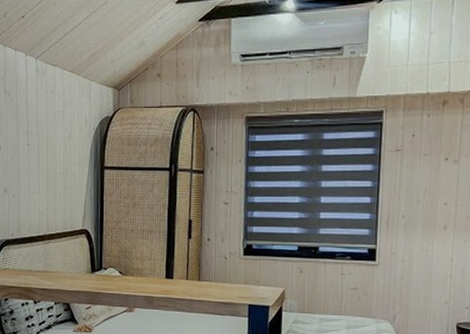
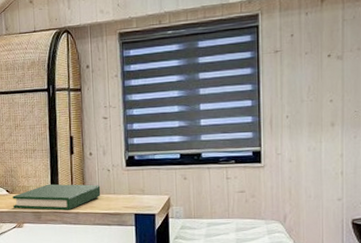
hardback book: none [125,268,216,297] -> present [12,184,101,211]

